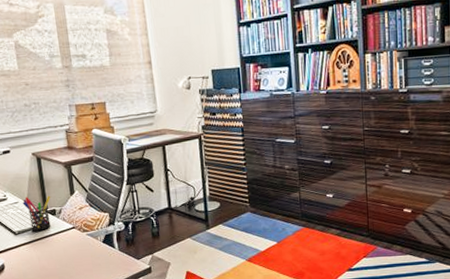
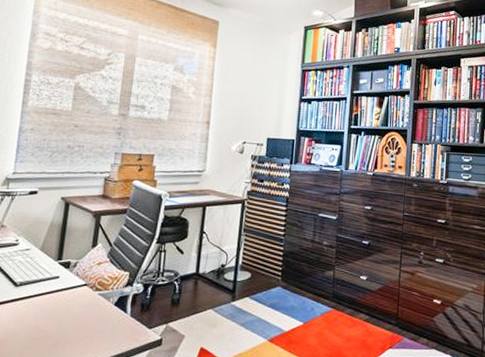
pen holder: present [22,195,51,232] -> none [35,244,70,285]

